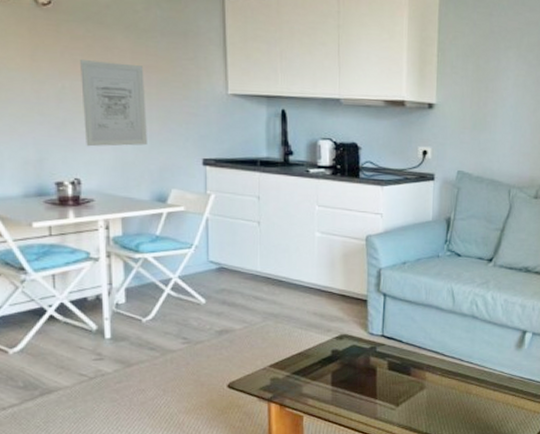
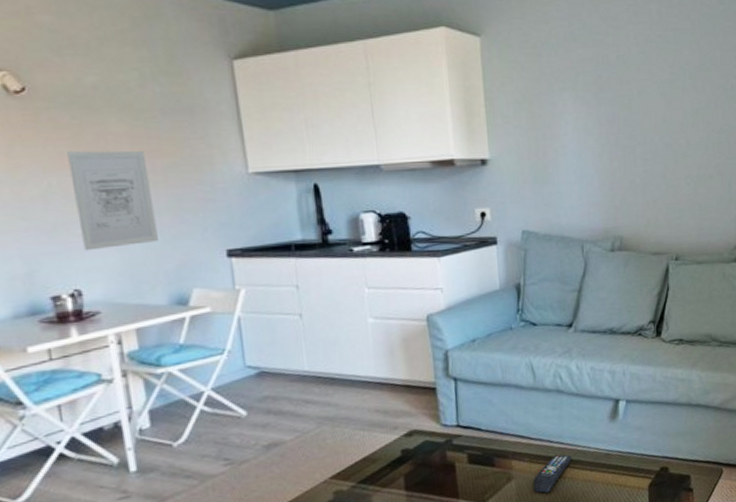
remote control: none [442,373,479,404] -> present [533,454,572,493]

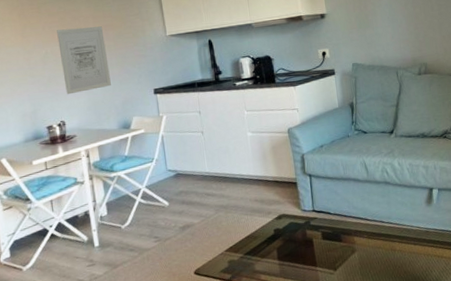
remote control: present [533,454,572,493] -> none [371,232,400,263]

